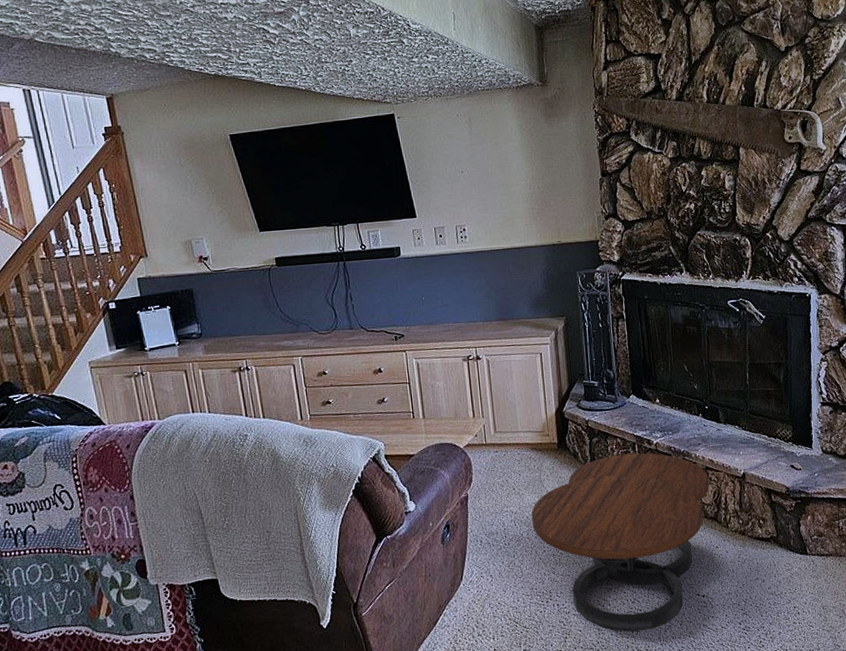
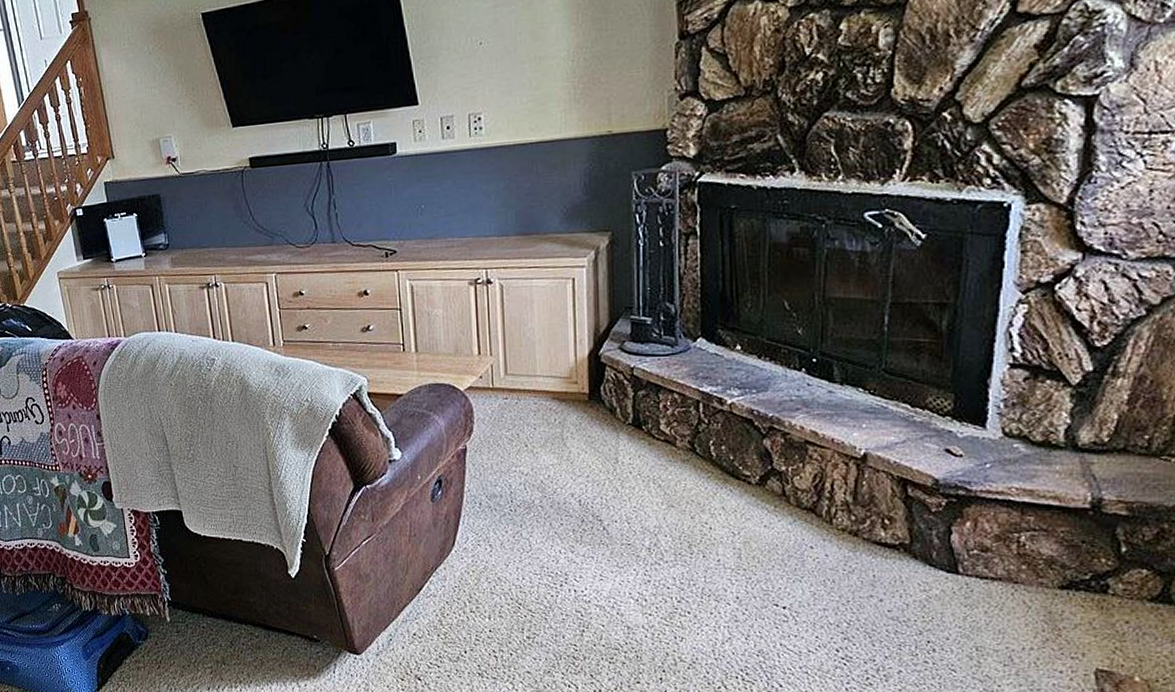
coffee table: present [531,453,710,632] -> none [547,414,808,639]

